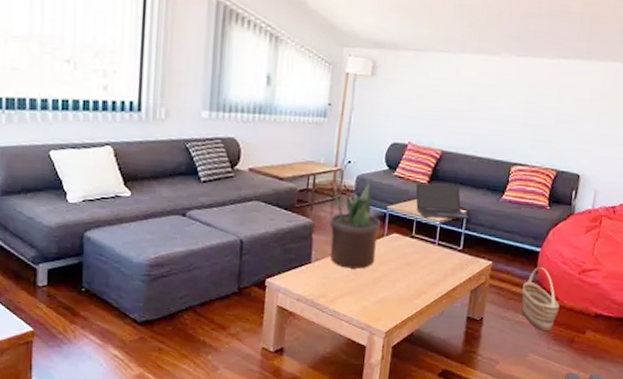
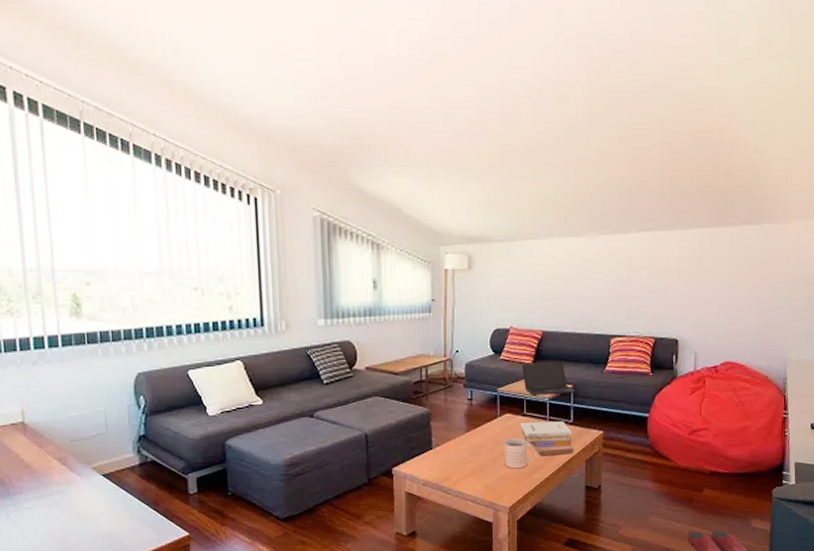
planter: present [329,182,381,269] -> none [443,368,493,451]
mug: none [386,260,419,293] -> present [504,438,535,469]
books: none [406,244,460,283] -> present [519,421,574,456]
basket: present [522,267,560,332] -> none [636,432,674,493]

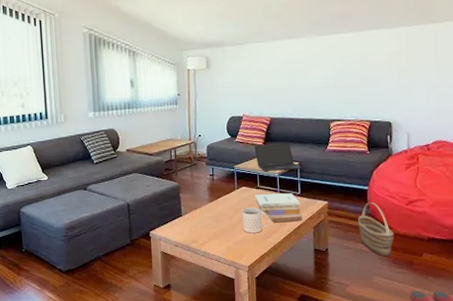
basket: none [636,432,674,493] -> present [358,202,394,257]

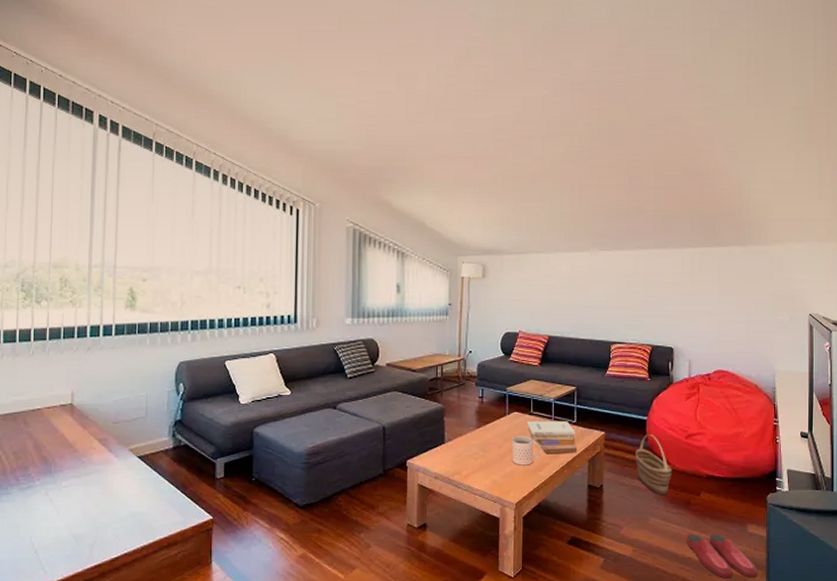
laptop: present [254,143,302,171] -> none [529,365,579,395]

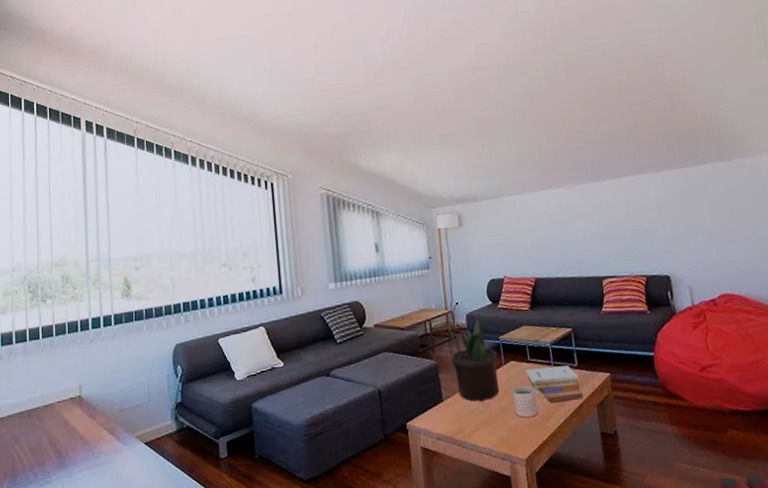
planter: none [457,368,502,446] -> present [446,318,500,401]
basket: present [636,434,672,495] -> none [647,371,692,437]

